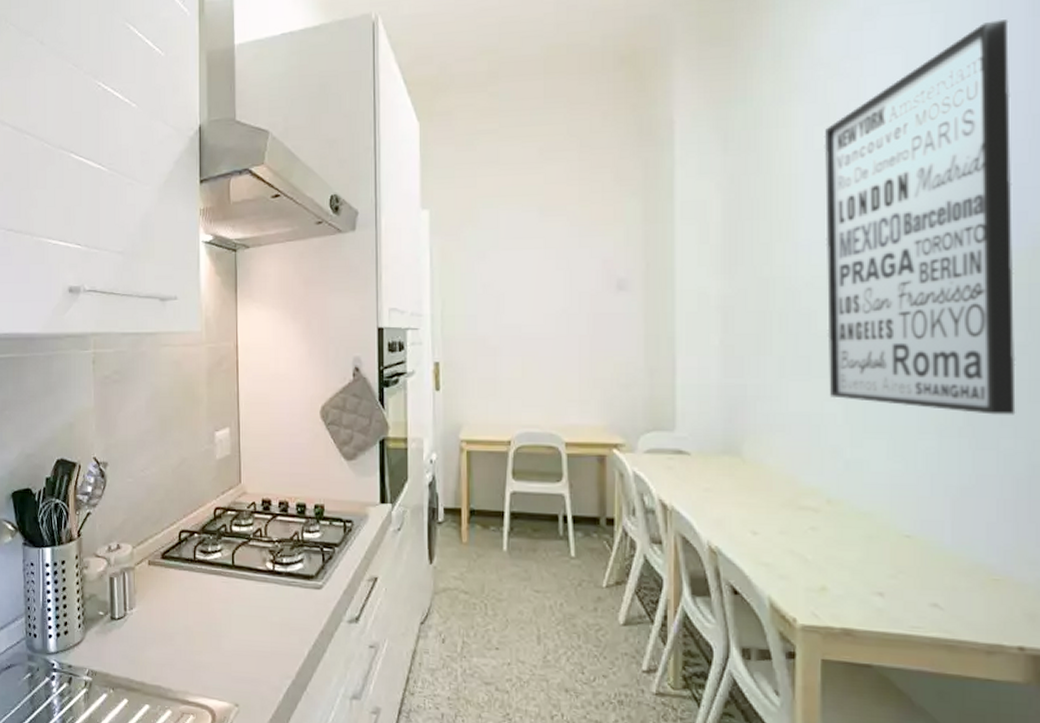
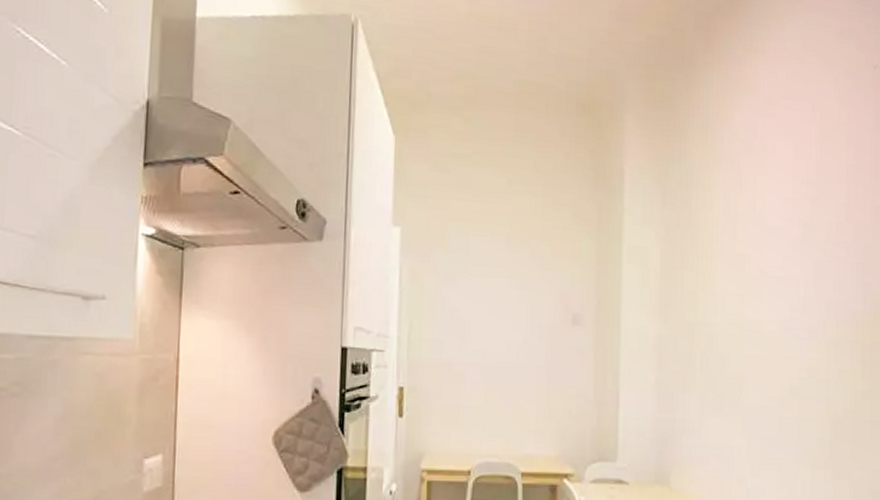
wall art: present [824,18,1016,415] -> none [736,125,863,450]

